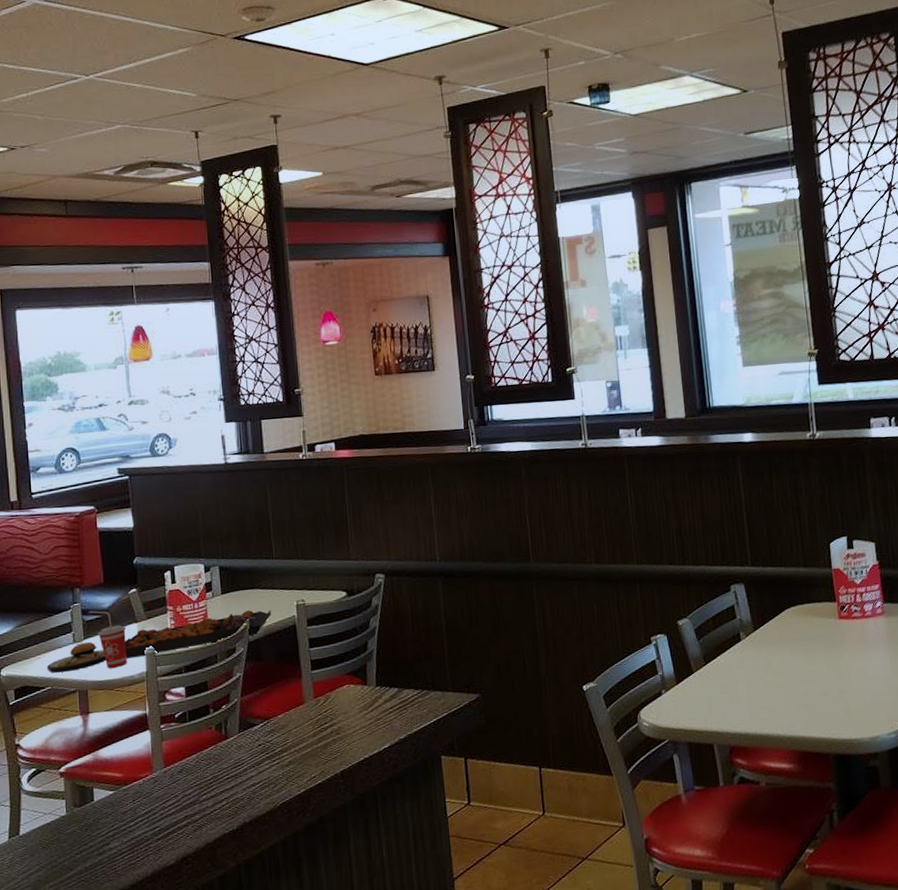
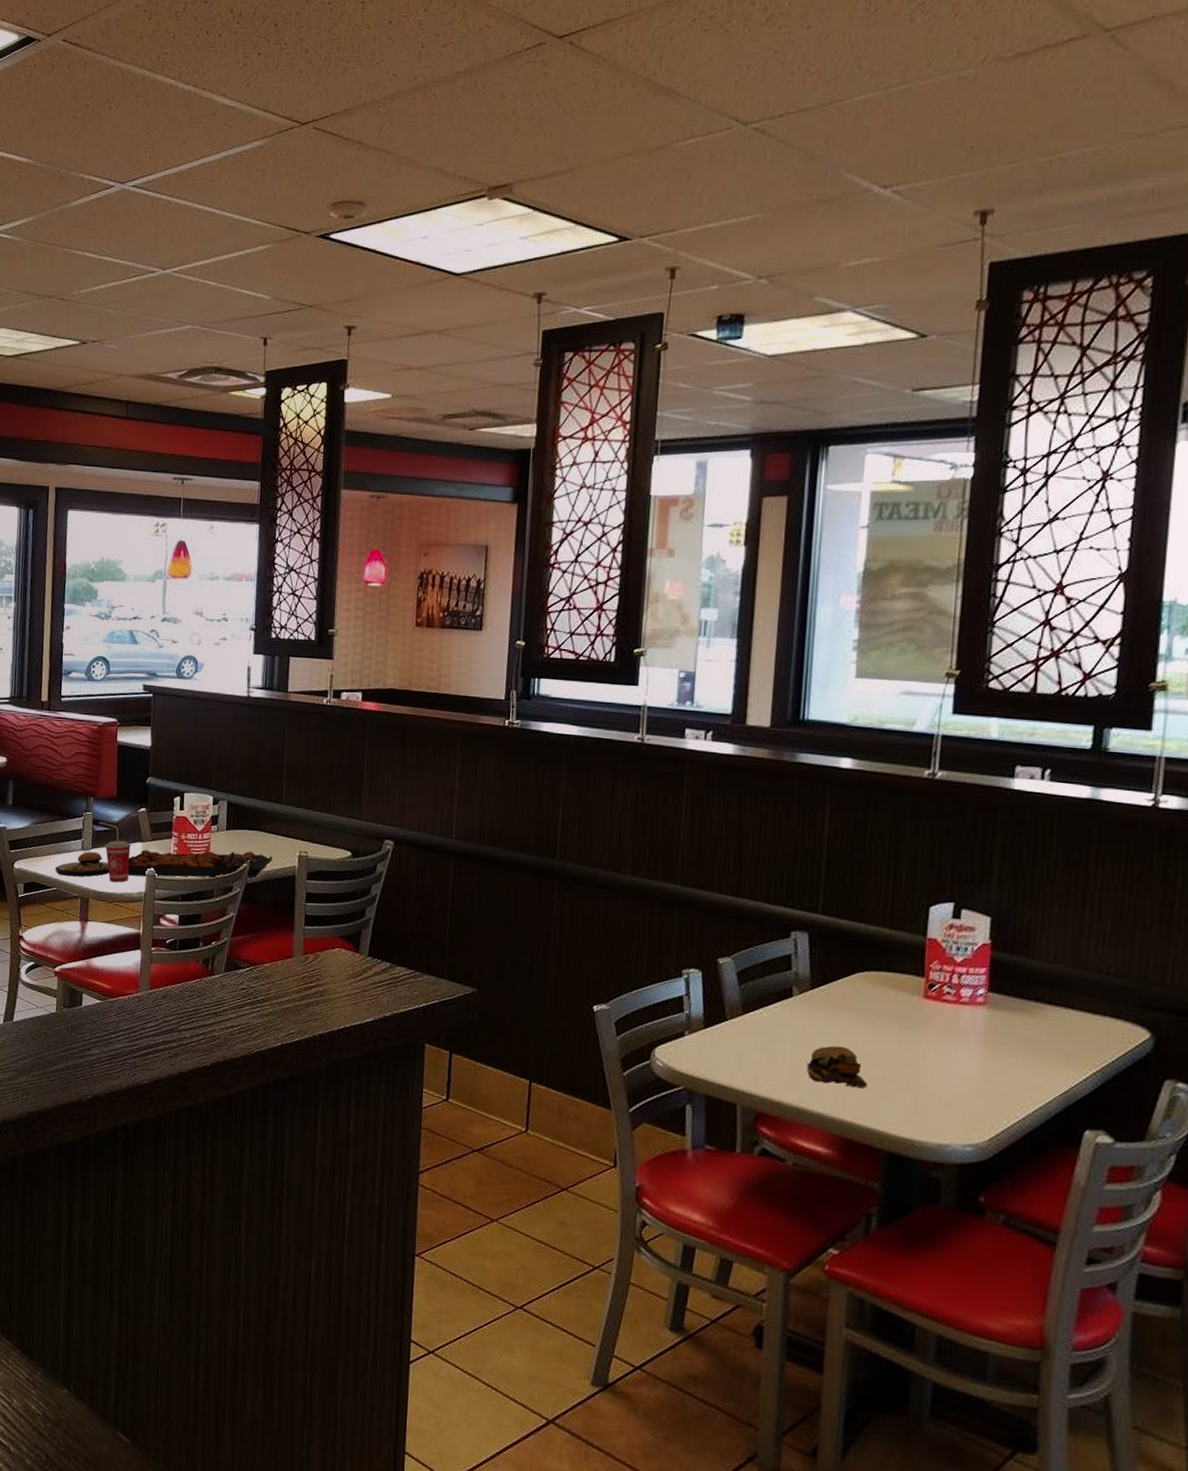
burger: none [761,673,811,709] -> present [806,1045,868,1088]

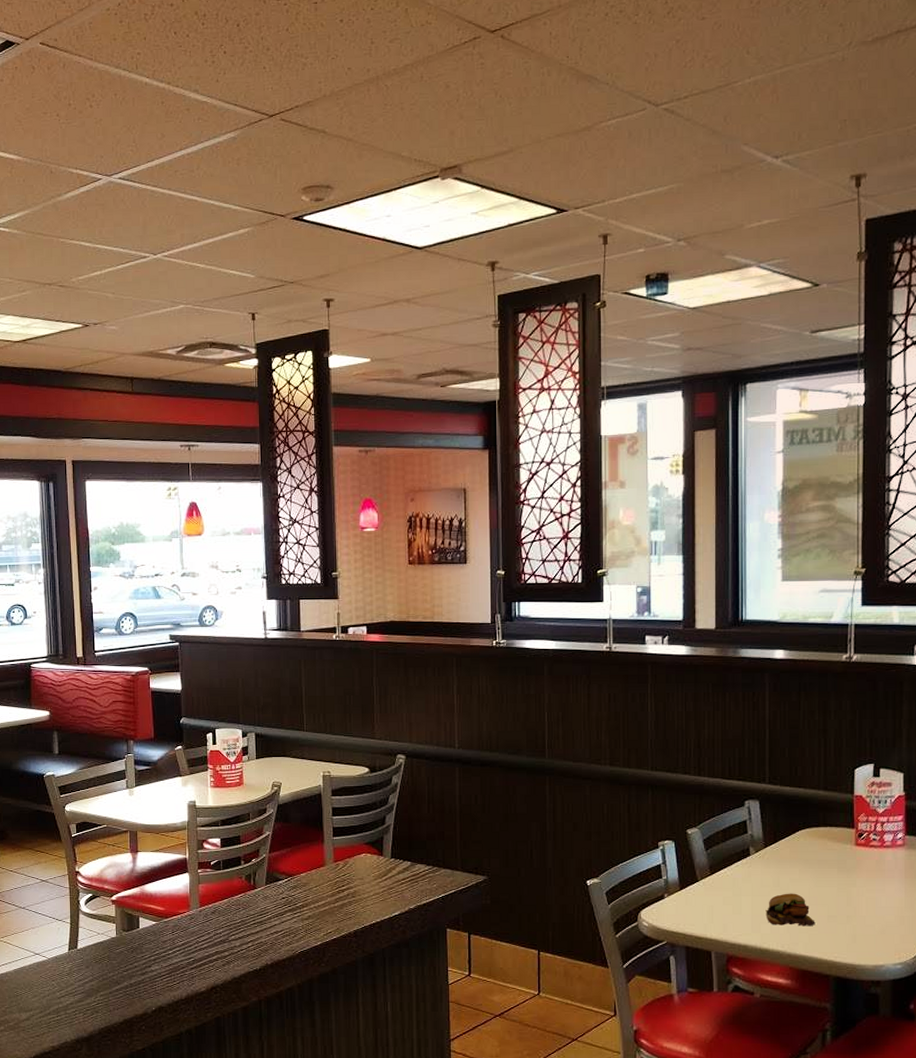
burger: present [55,842,110,877] -> none [104,781,154,813]
beverage cup: present [99,822,131,882] -> none [140,762,172,814]
food tray: present [127,849,273,877] -> none [170,776,300,808]

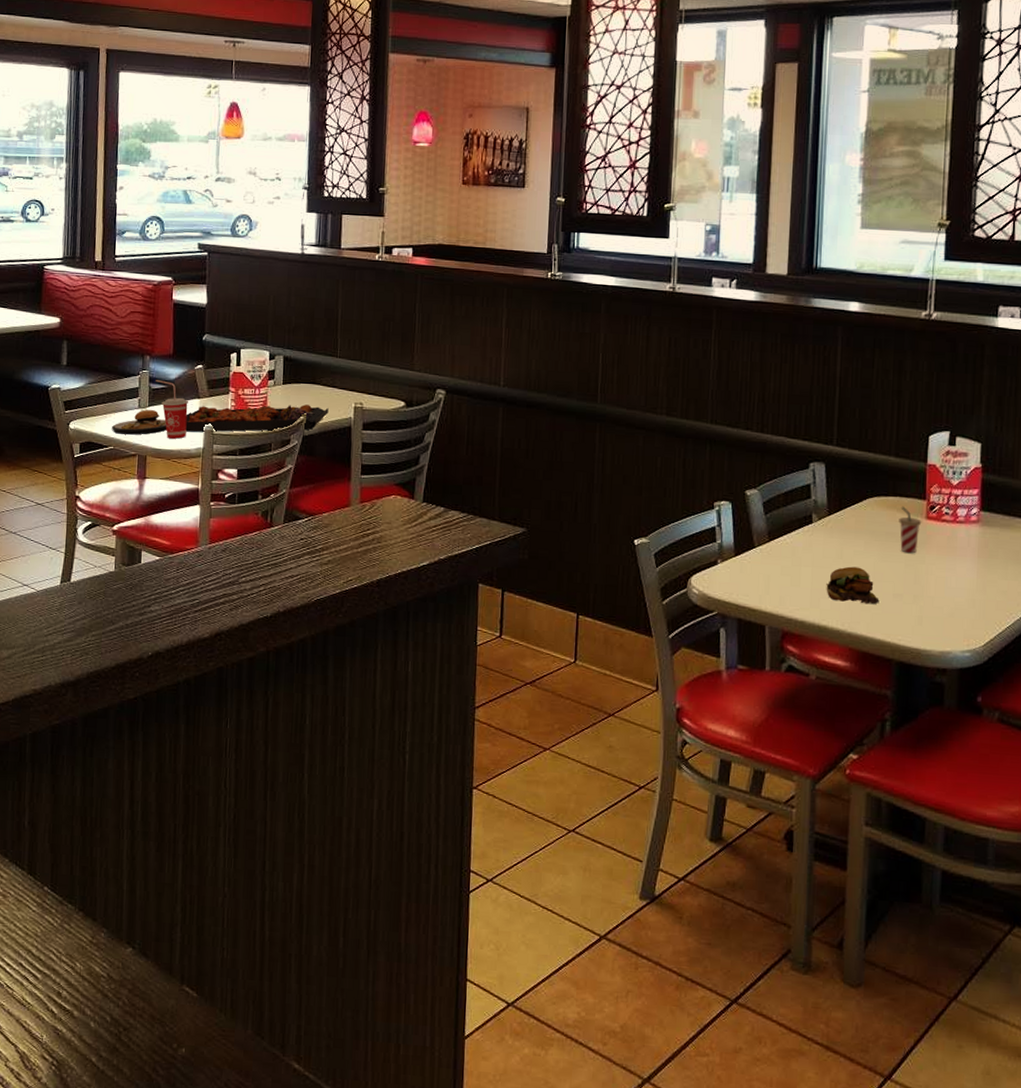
burger: none [104,781,154,813] -> present [112,400,167,435]
beverage cup: none [140,762,172,814] -> present [156,380,188,439]
food tray: none [170,776,300,808] -> present [185,404,329,432]
beverage cup: none [830,835,852,878] -> present [899,506,922,554]

